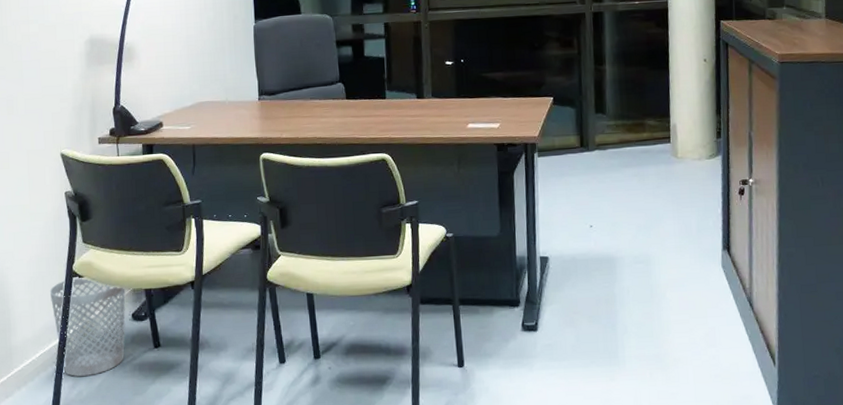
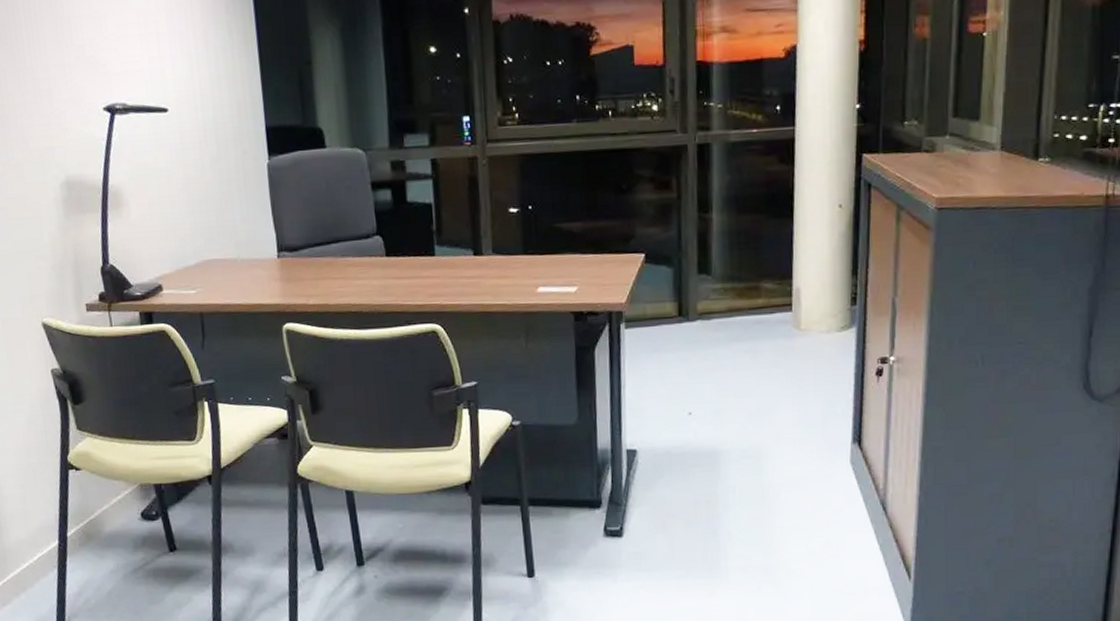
wastebasket: present [49,277,126,377] -> none [42,470,136,583]

